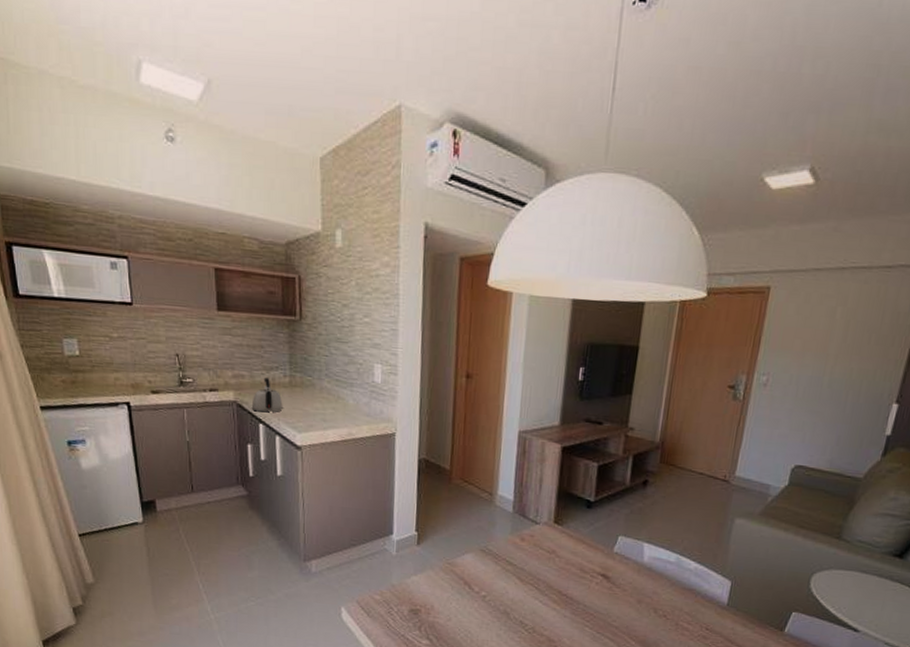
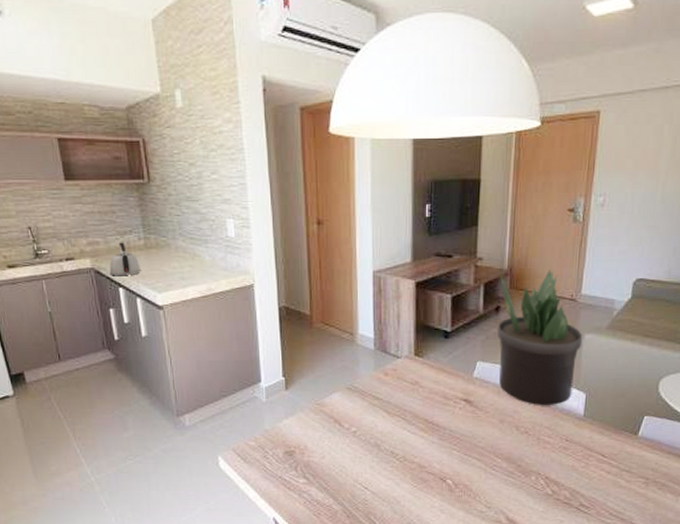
planter: none [640,446,733,590] -> present [496,269,583,405]

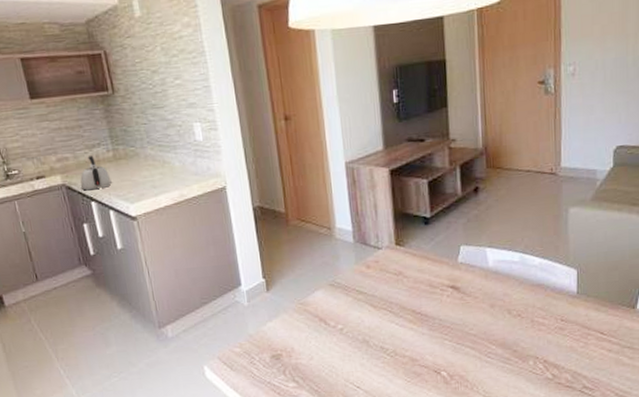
planter: present [496,269,583,405] -> none [474,145,568,286]

